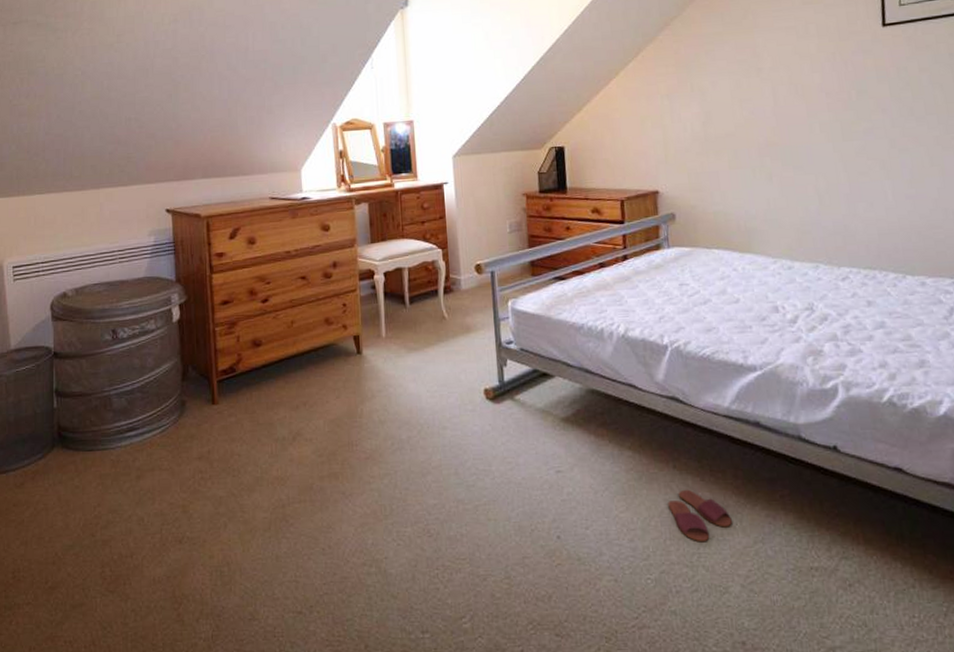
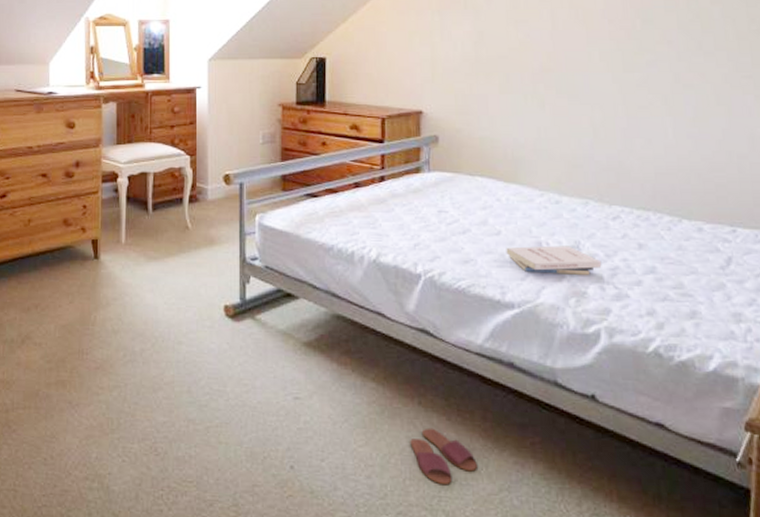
books: none [745,308,835,336] -> present [506,245,602,275]

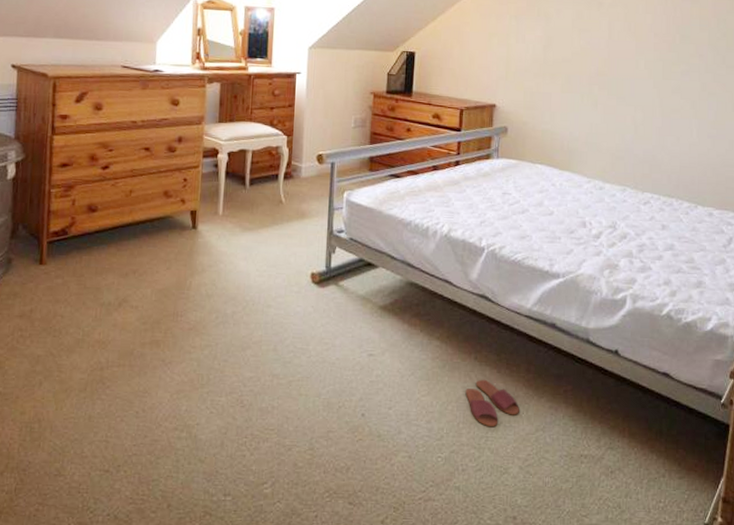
books: present [506,245,602,275] -> none [556,225,632,251]

